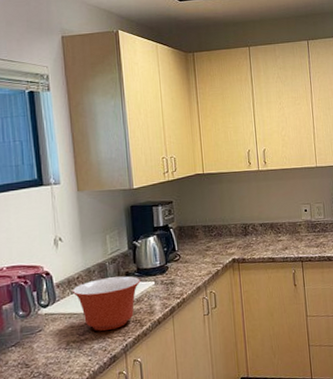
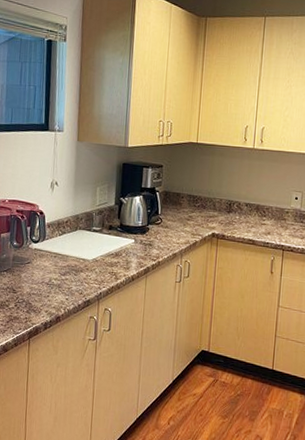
mixing bowl: present [72,276,141,331] -> none [60,227,122,276]

